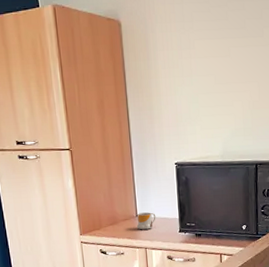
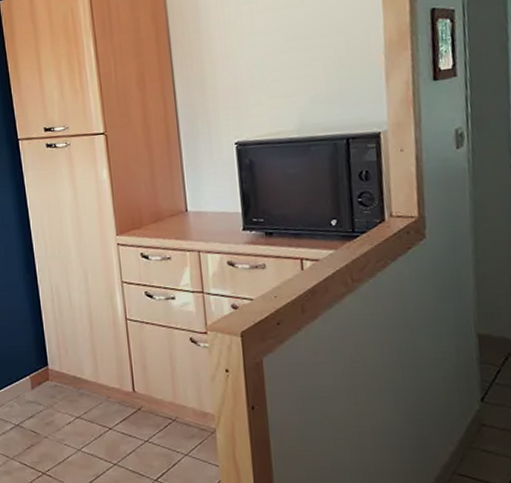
mug: present [136,212,156,230] -> none [186,205,212,228]

